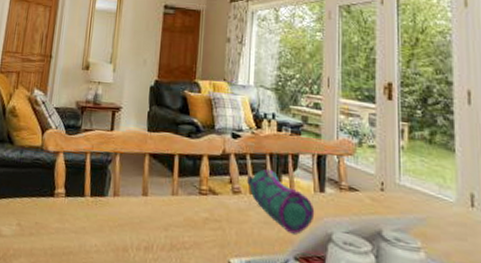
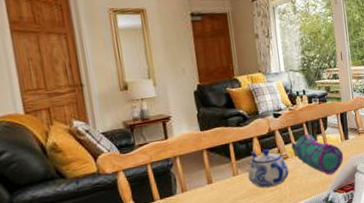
teapot: none [188,171,239,225] -> present [248,149,289,188]

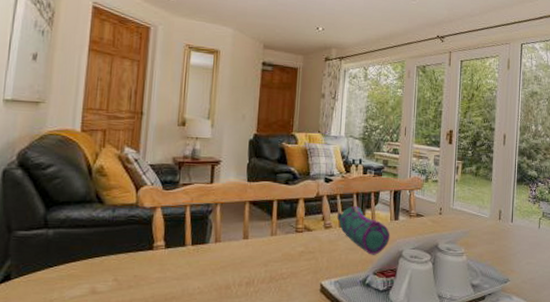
teapot: present [248,149,289,188] -> none [286,213,330,255]

